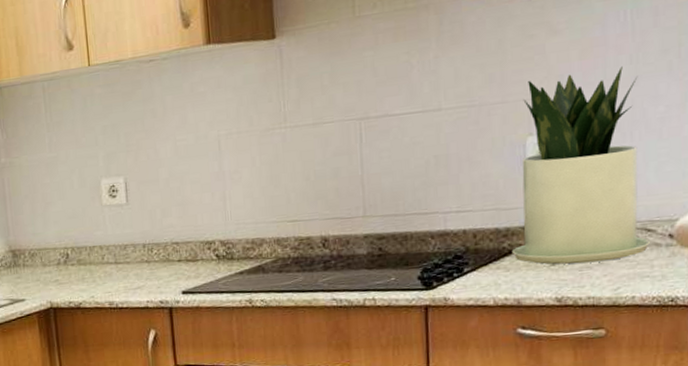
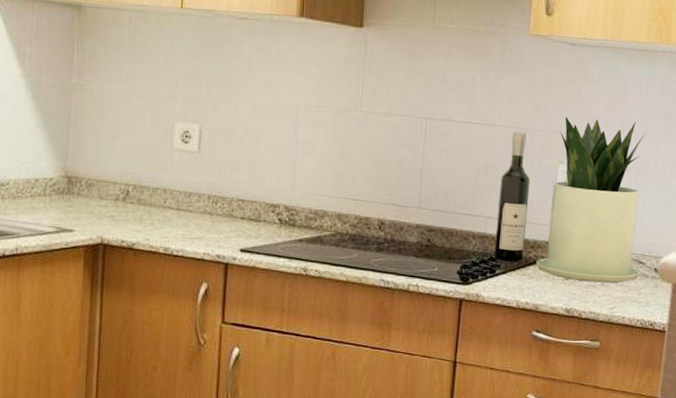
bottle: none [456,109,496,257] -> present [494,131,530,262]

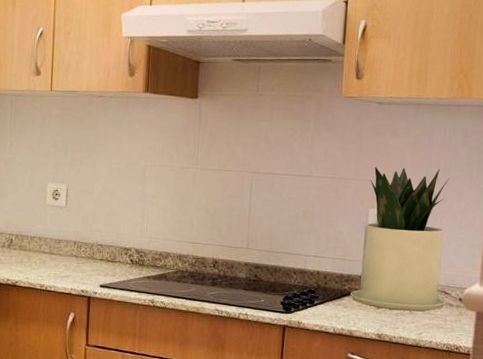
bottle: present [494,131,530,262] -> none [313,181,344,294]

